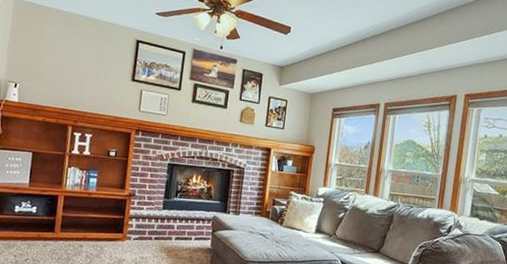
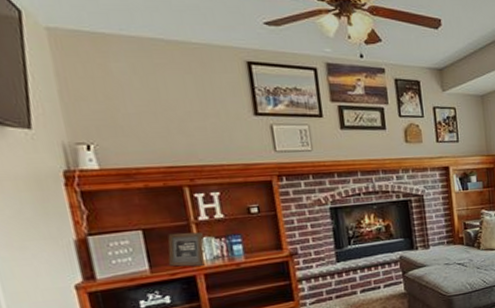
picture frame: none [42,159,72,189] -> present [168,232,204,267]

